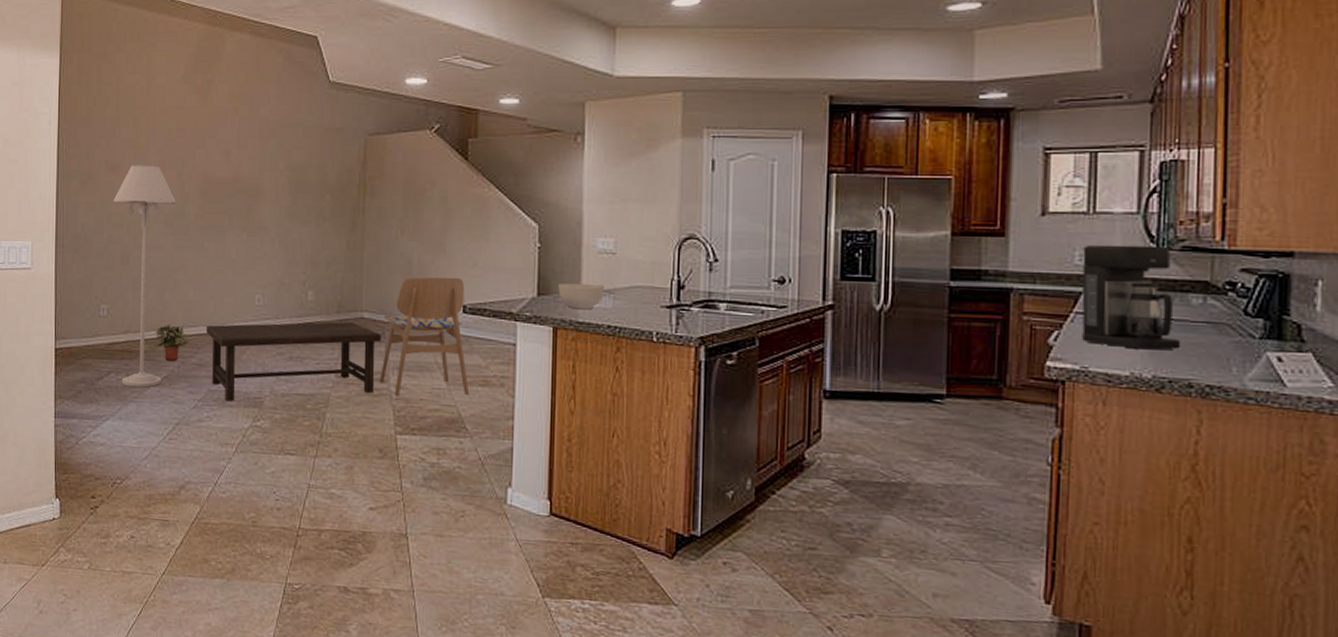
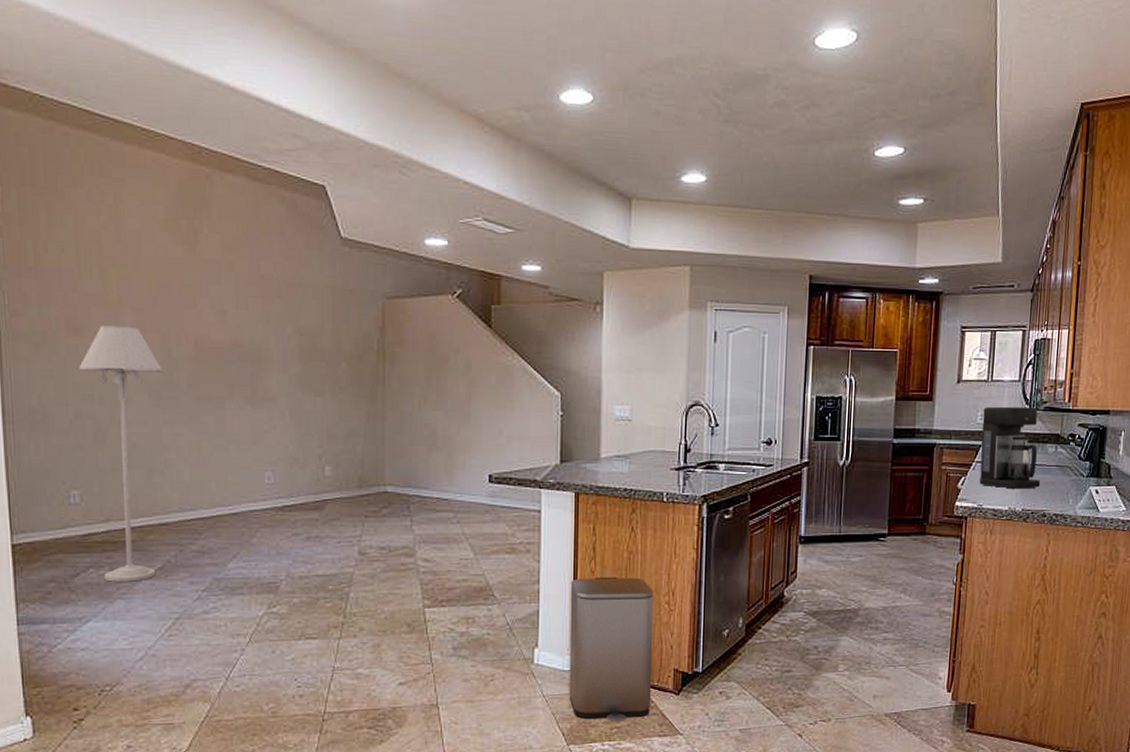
potted plant: present [154,323,190,362] -> none [143,508,188,552]
coffee table: present [207,321,381,401] -> none [208,496,406,589]
dining chair: present [379,277,470,397] -> none [405,447,497,571]
pedal bin: none [544,417,643,580] -> present [569,576,654,722]
bowl: present [558,282,605,310] -> none [579,449,622,475]

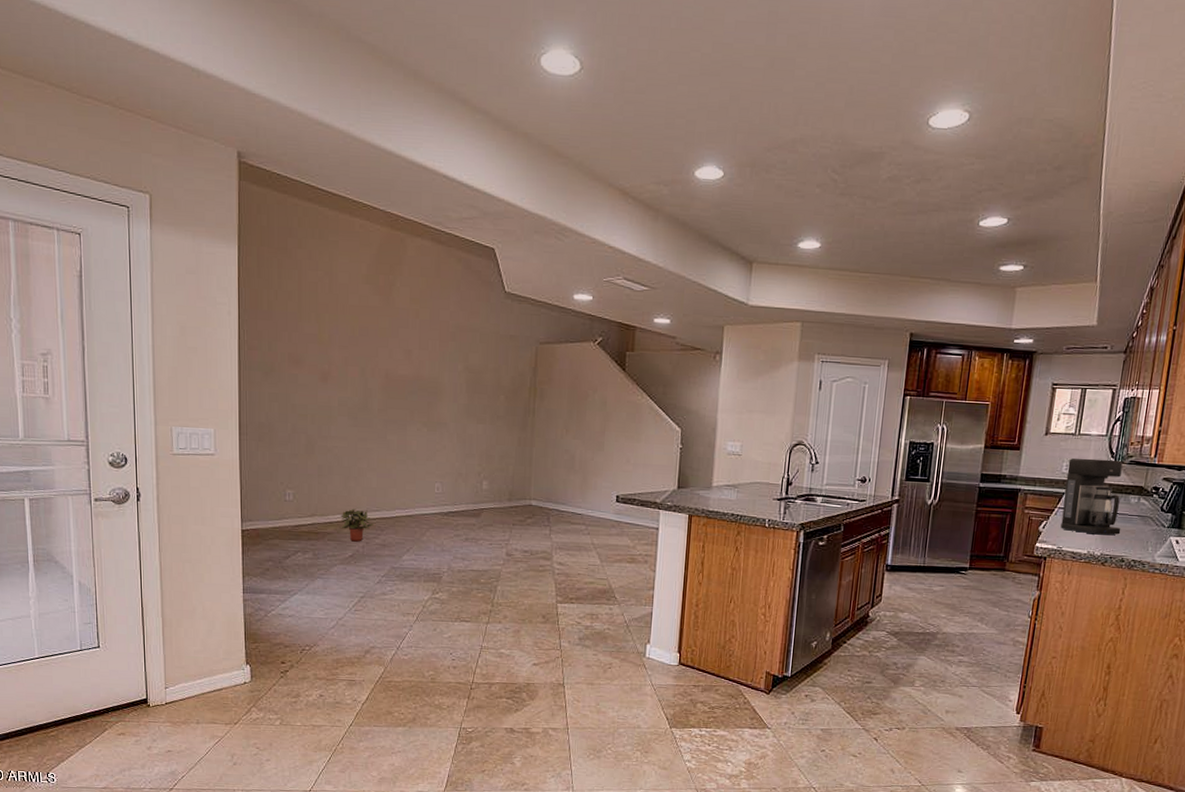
floor lamp: present [78,325,163,582] -> none [297,359,360,565]
potted plant: none [143,508,188,552] -> present [339,508,374,543]
pedal bin: present [569,576,654,722] -> none [674,587,753,713]

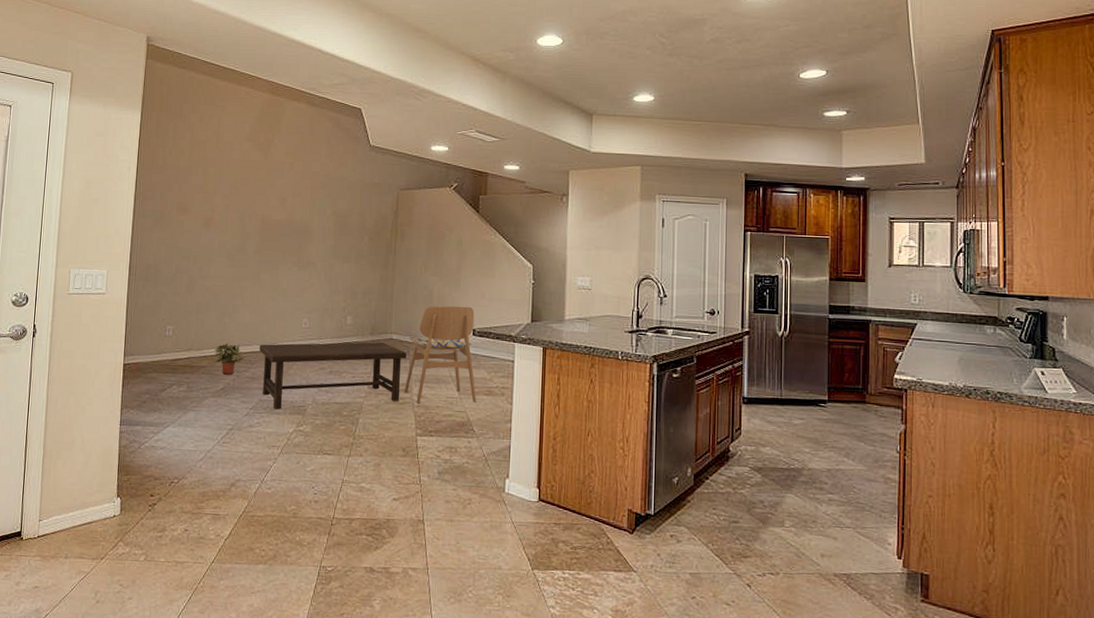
coffee table: none [389,508,547,577] -> present [260,342,407,409]
dining chair: none [544,471,619,572] -> present [404,306,477,405]
coffee maker: present [1060,458,1123,535] -> none [916,289,981,366]

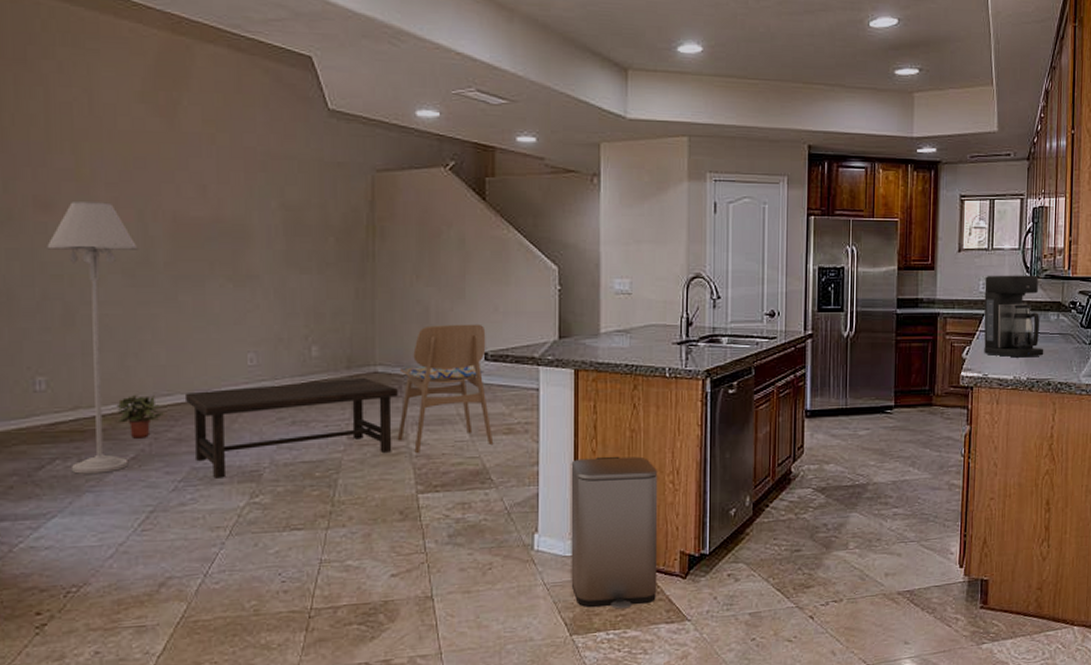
floor lamp: none [182,207,238,398] -> present [47,202,138,474]
pedal bin: none [534,420,610,553] -> present [571,456,658,609]
coffee maker: none [916,289,981,366] -> present [984,275,1044,358]

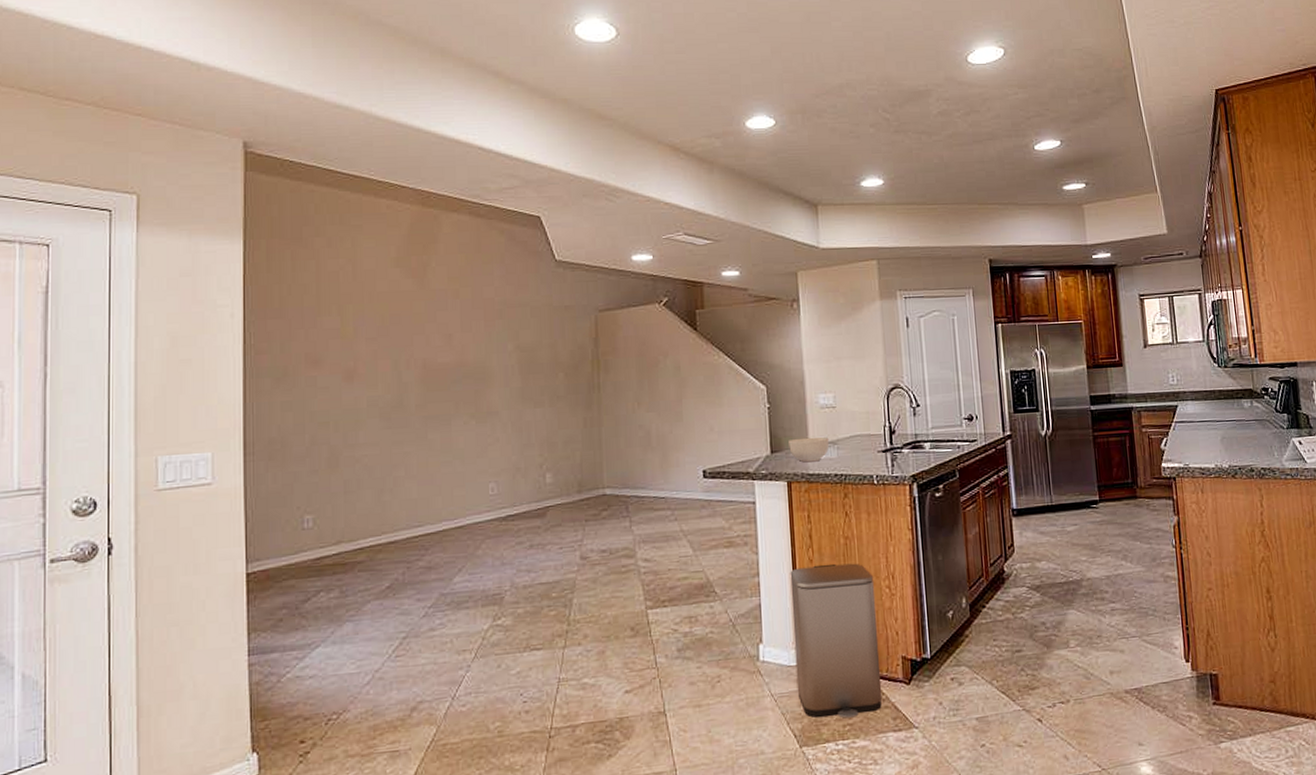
floor lamp: present [47,202,138,474] -> none [316,355,394,605]
potted plant: present [115,394,164,440] -> none [373,527,416,570]
coffee table: present [186,377,398,478] -> none [435,500,625,603]
dining chair: present [397,324,494,454] -> none [626,443,716,571]
bowl: none [579,324,622,351] -> present [788,437,830,463]
coffee maker: present [984,275,1044,358] -> none [1173,365,1243,446]

